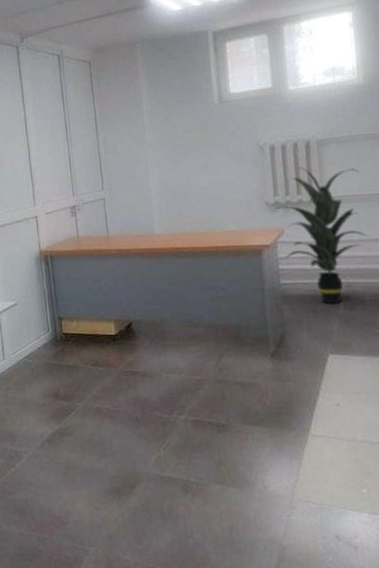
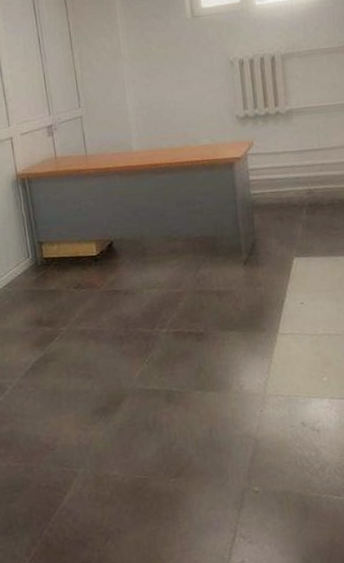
indoor plant: present [274,166,367,305] -> none [244,80,325,211]

